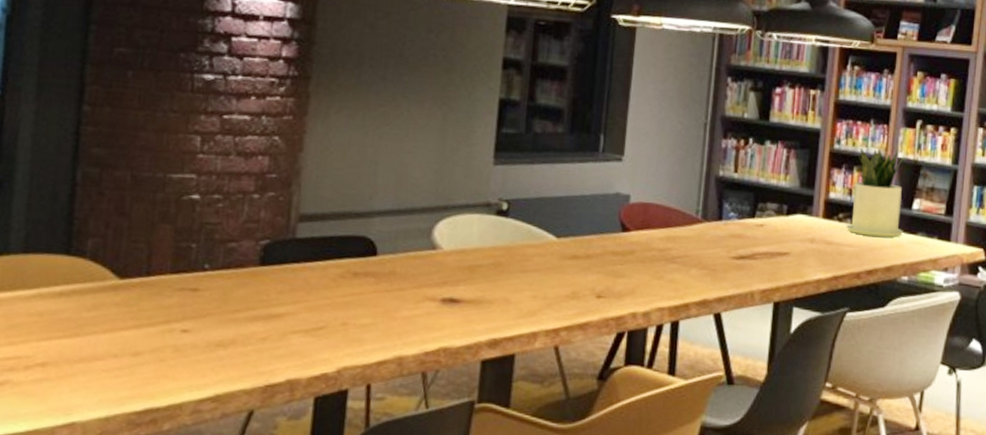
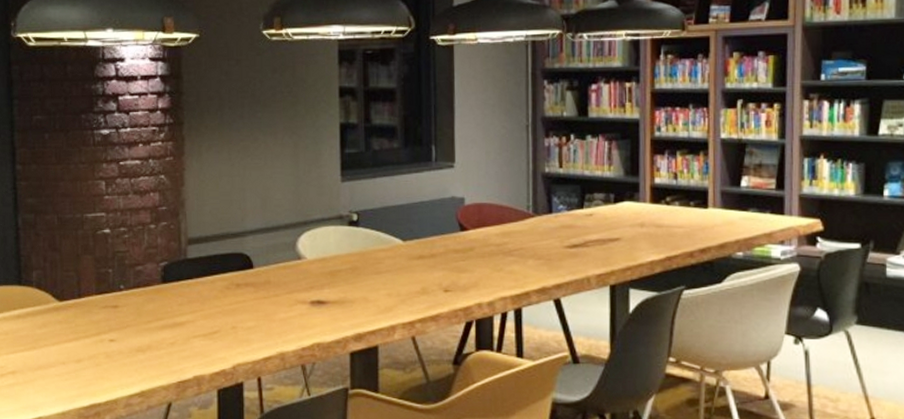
planter: present [846,148,904,238] -> none [674,131,735,217]

